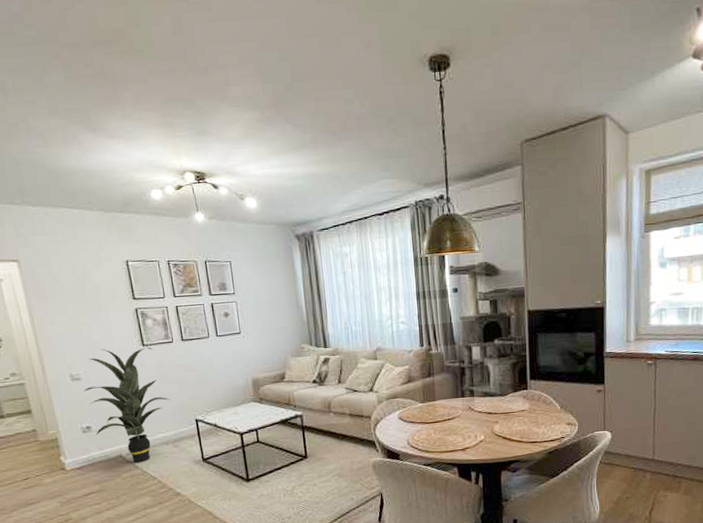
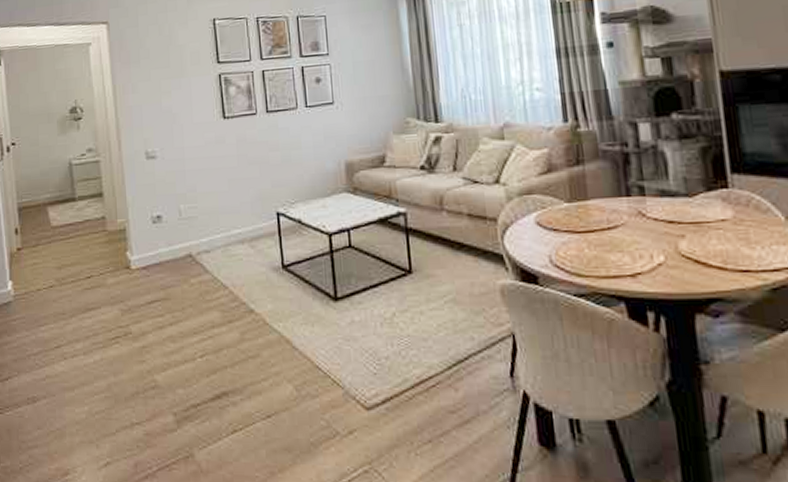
indoor plant: present [83,347,171,464] -> none [157,120,251,266]

